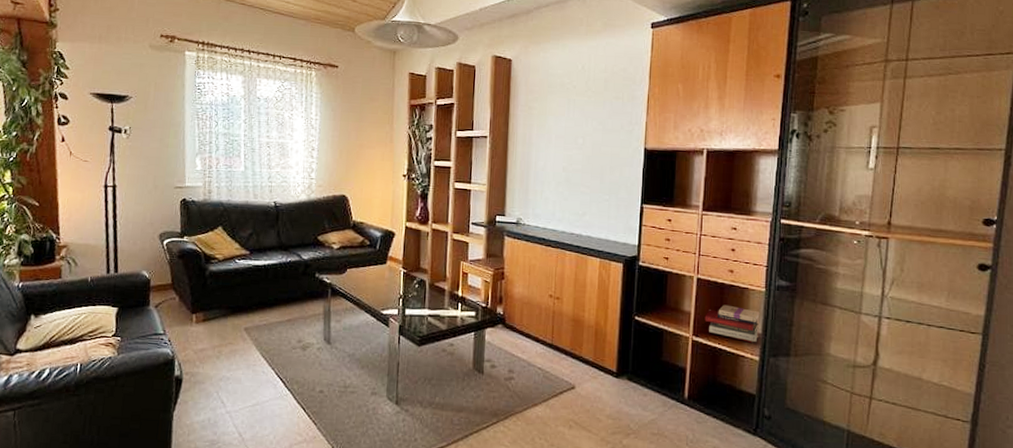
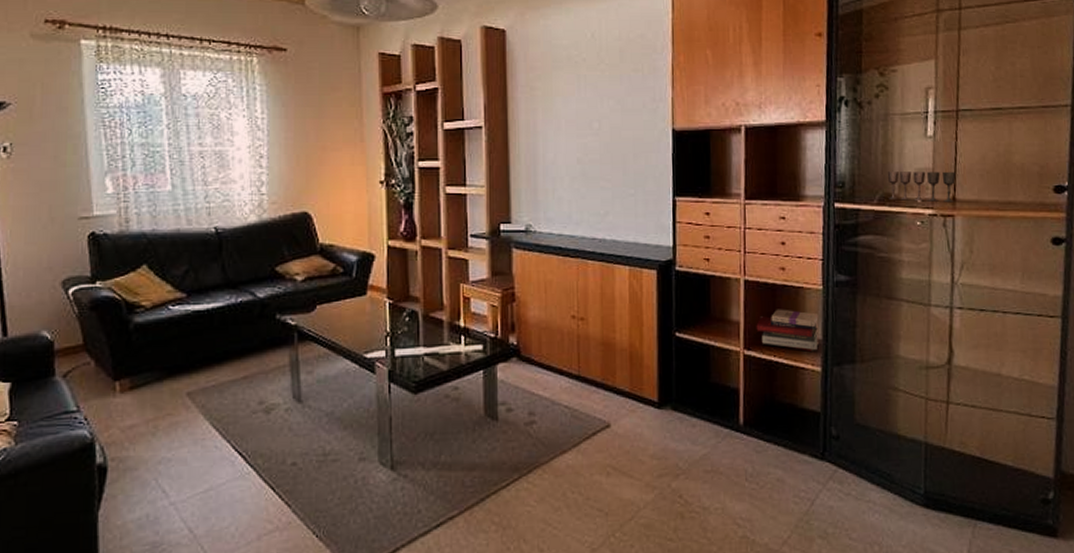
wine glass: none [830,196,892,227] -> present [887,171,956,203]

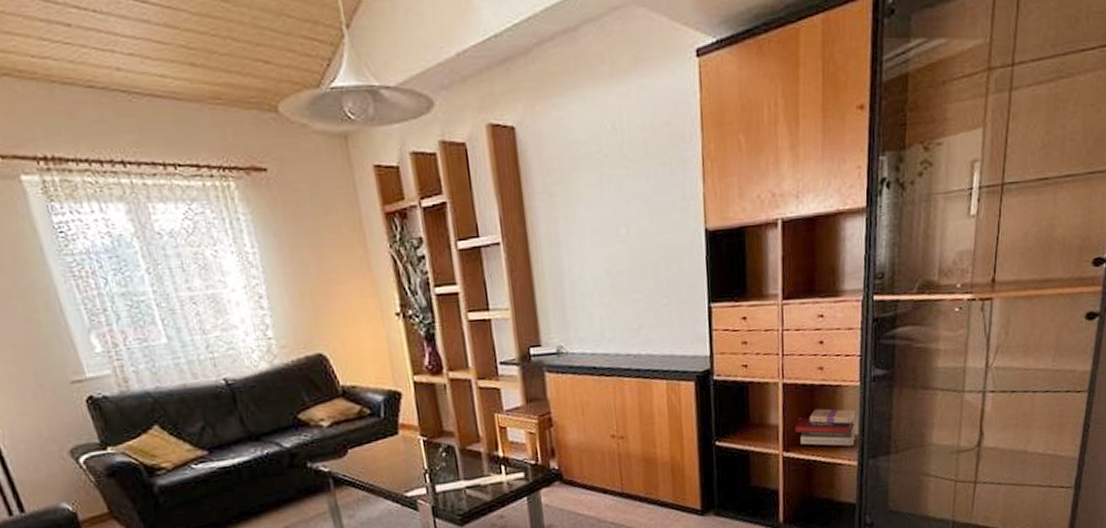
wine glass: present [887,171,956,203] -> none [927,251,997,287]

